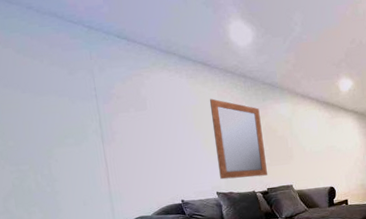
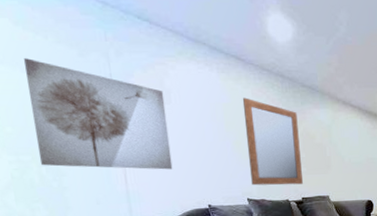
wall art: none [24,80,149,174] -> present [24,58,173,170]

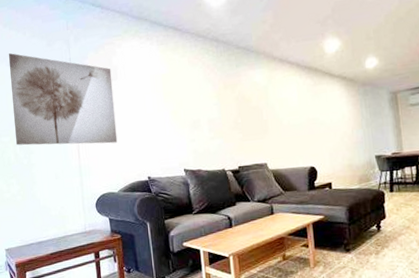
mirror: present [242,97,303,186] -> none [179,66,239,156]

